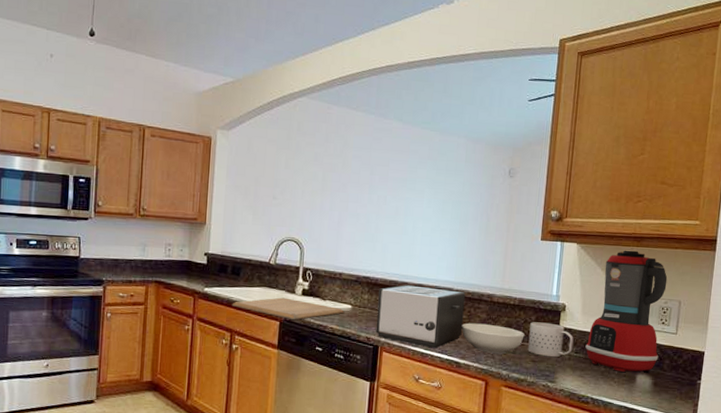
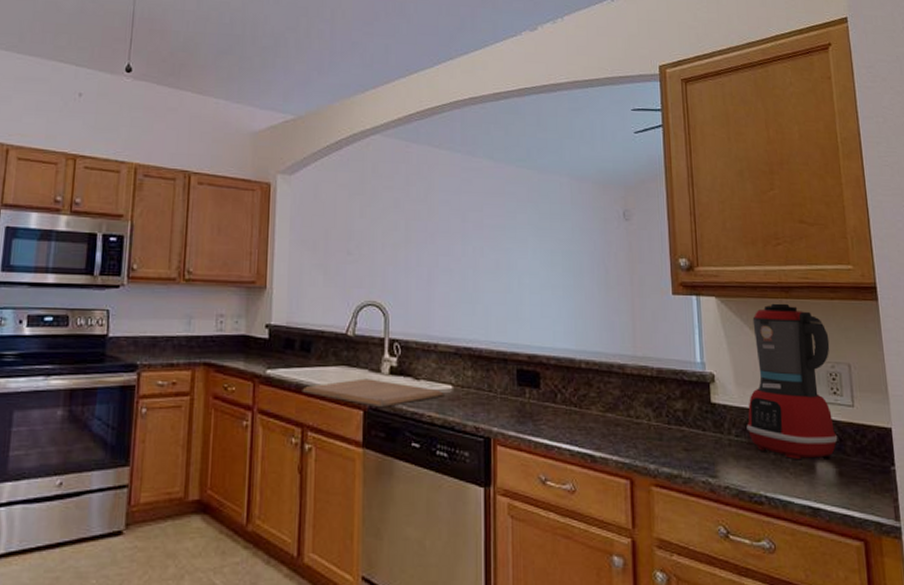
toaster: present [376,285,466,349] -> none [485,356,593,438]
bowl: present [461,323,525,354] -> none [591,402,670,441]
mug: present [528,322,574,358] -> none [675,398,732,444]

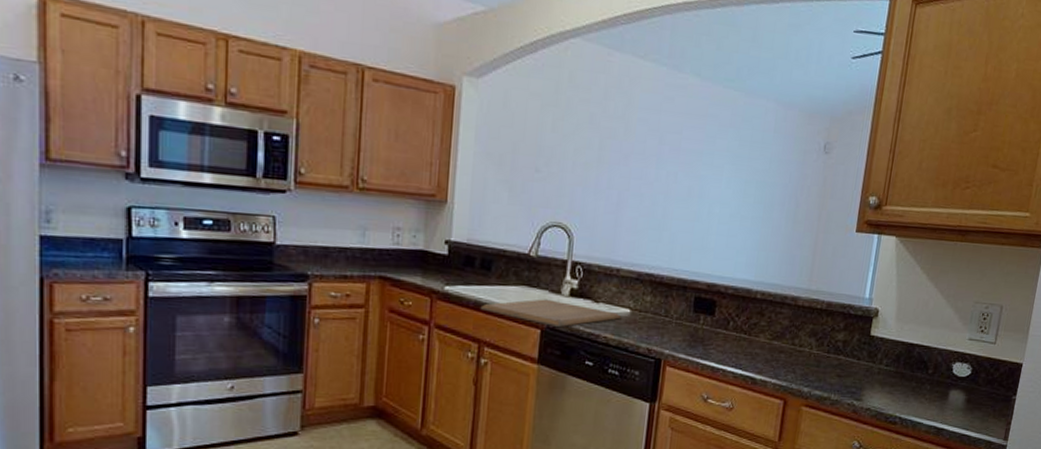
blender: present [746,303,838,460] -> none [897,245,991,388]

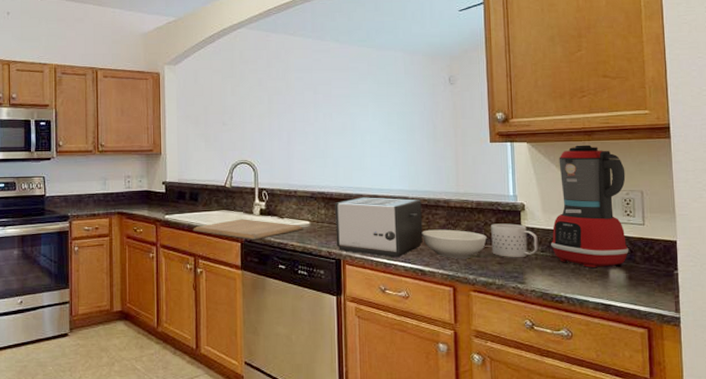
toaster: none [658,284,767,362] -> present [335,197,423,258]
bowl: none [759,331,831,367] -> present [421,229,487,258]
mug: none [833,330,885,372] -> present [491,223,538,258]
blender: none [897,245,991,388] -> present [551,144,629,269]

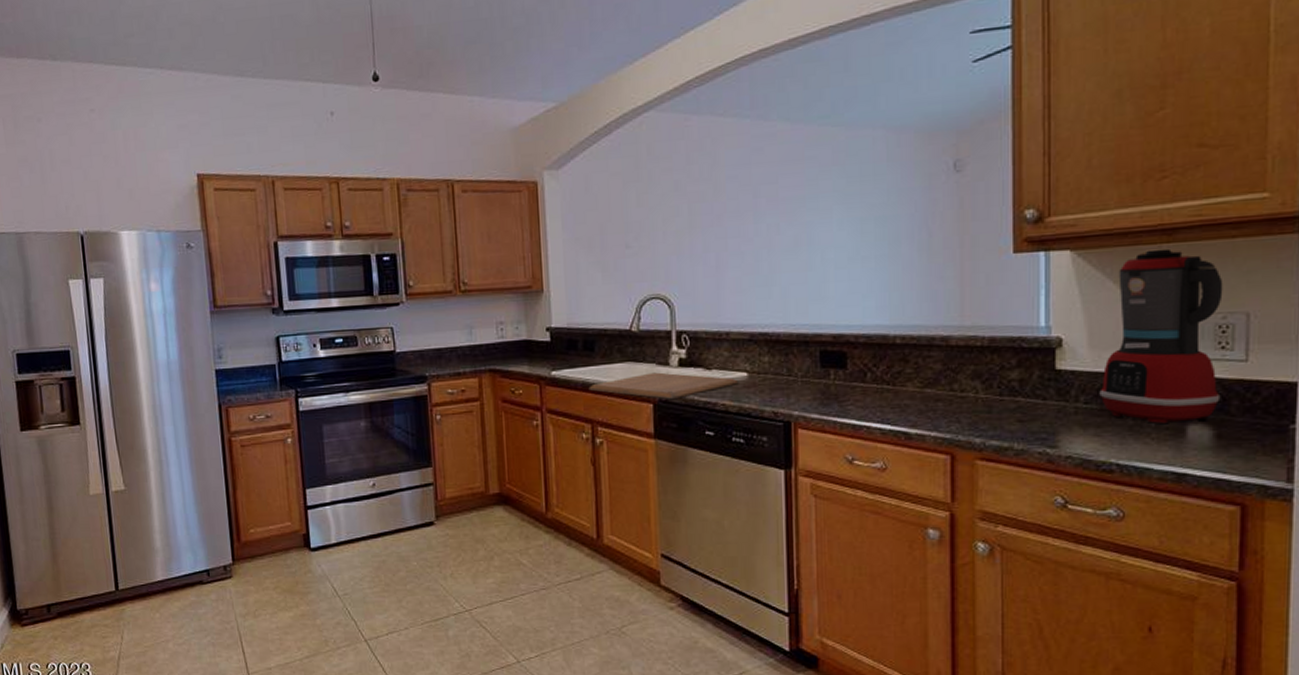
toaster: present [335,197,423,258] -> none [783,337,909,418]
bowl: present [421,229,487,258] -> none [907,377,1003,416]
mug: present [491,223,538,258] -> none [1010,366,1080,413]

